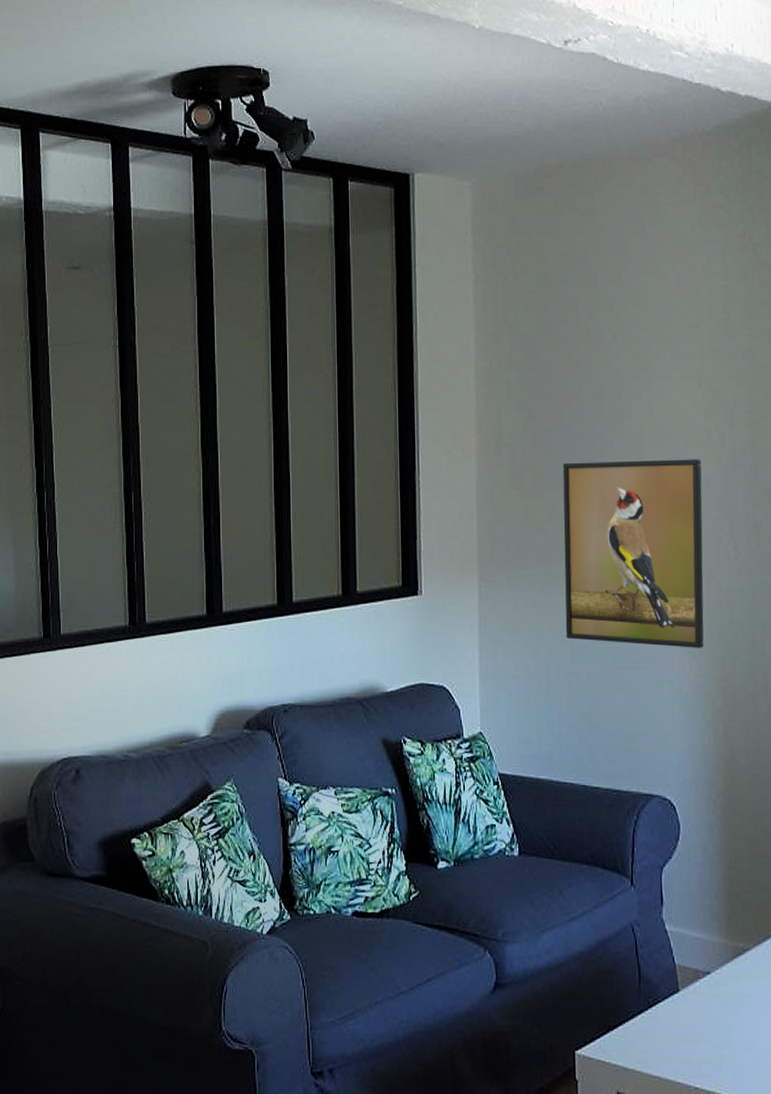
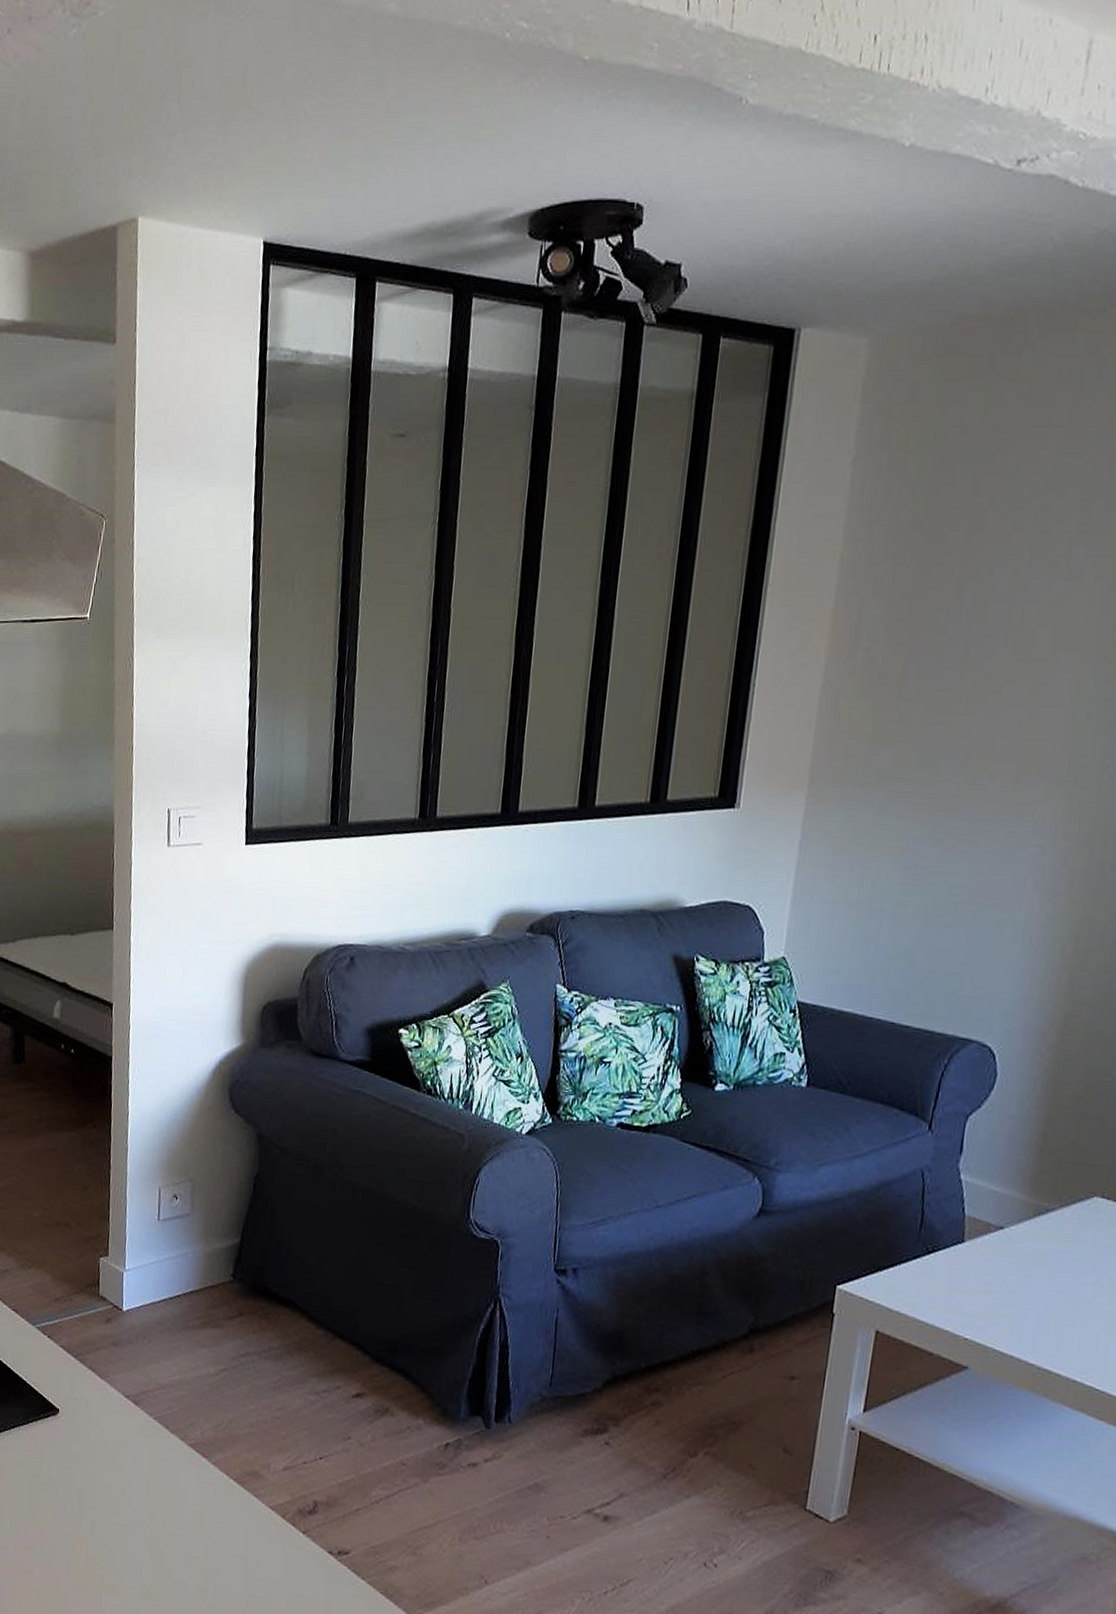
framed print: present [562,459,704,648] -> none [898,671,1101,888]

